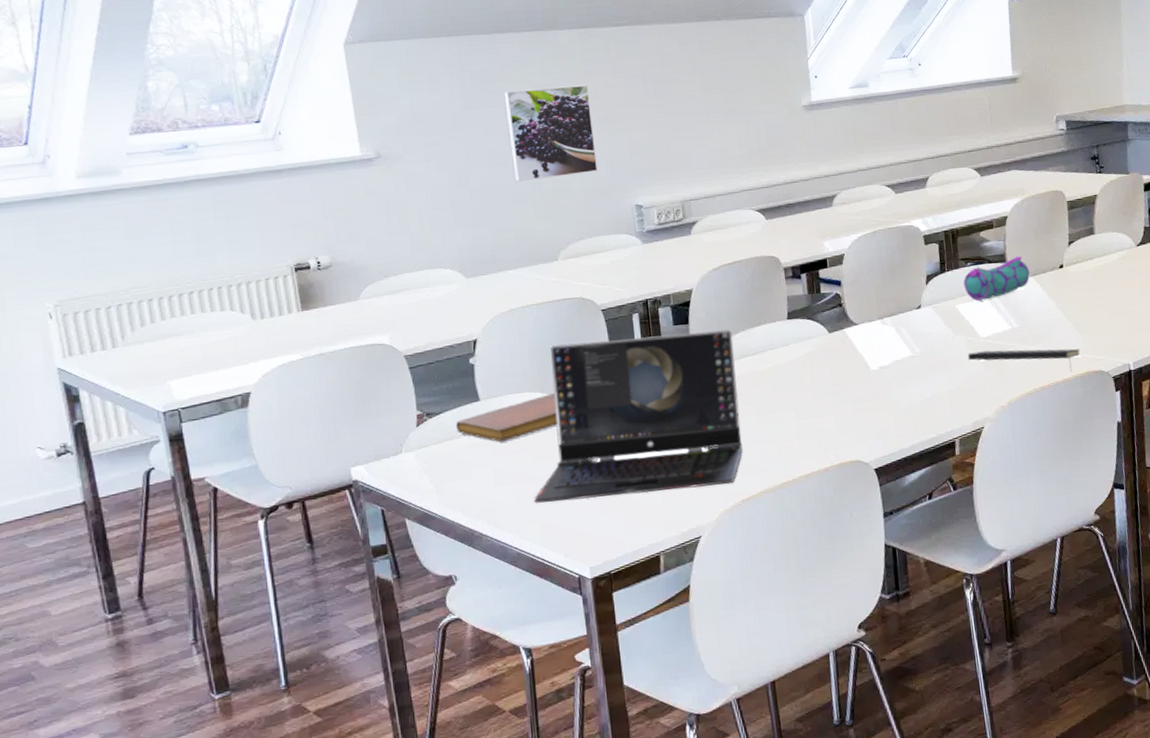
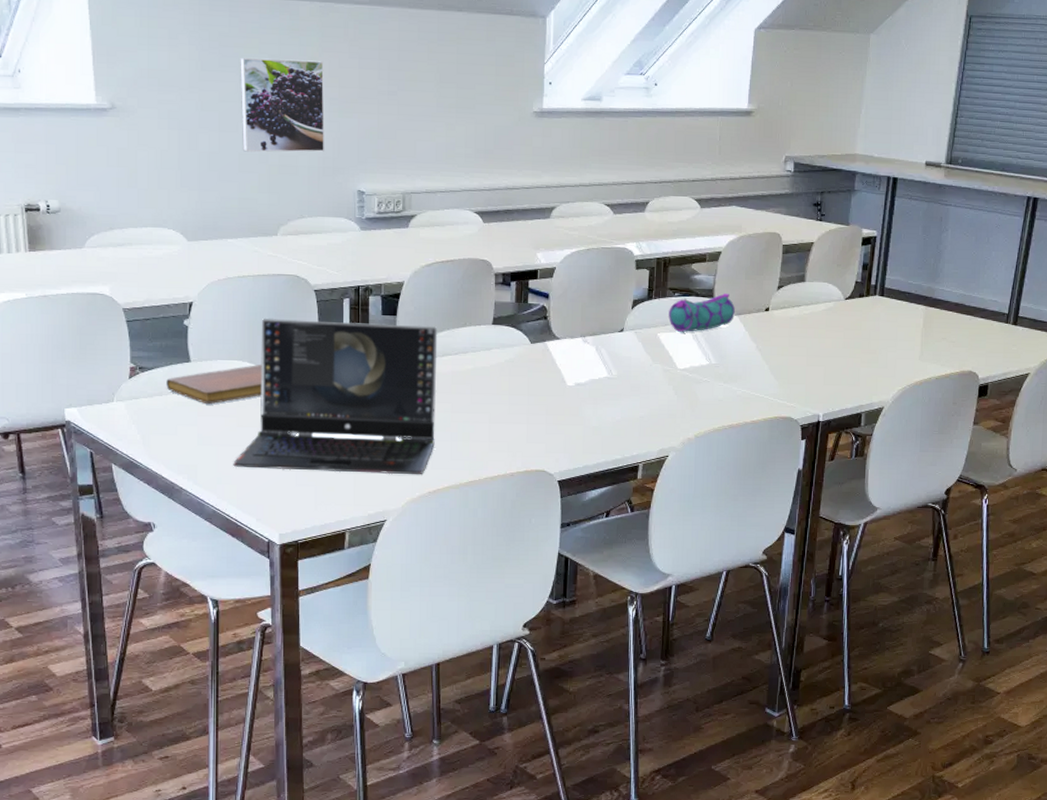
notepad: present [967,348,1081,371] -> none [662,382,773,414]

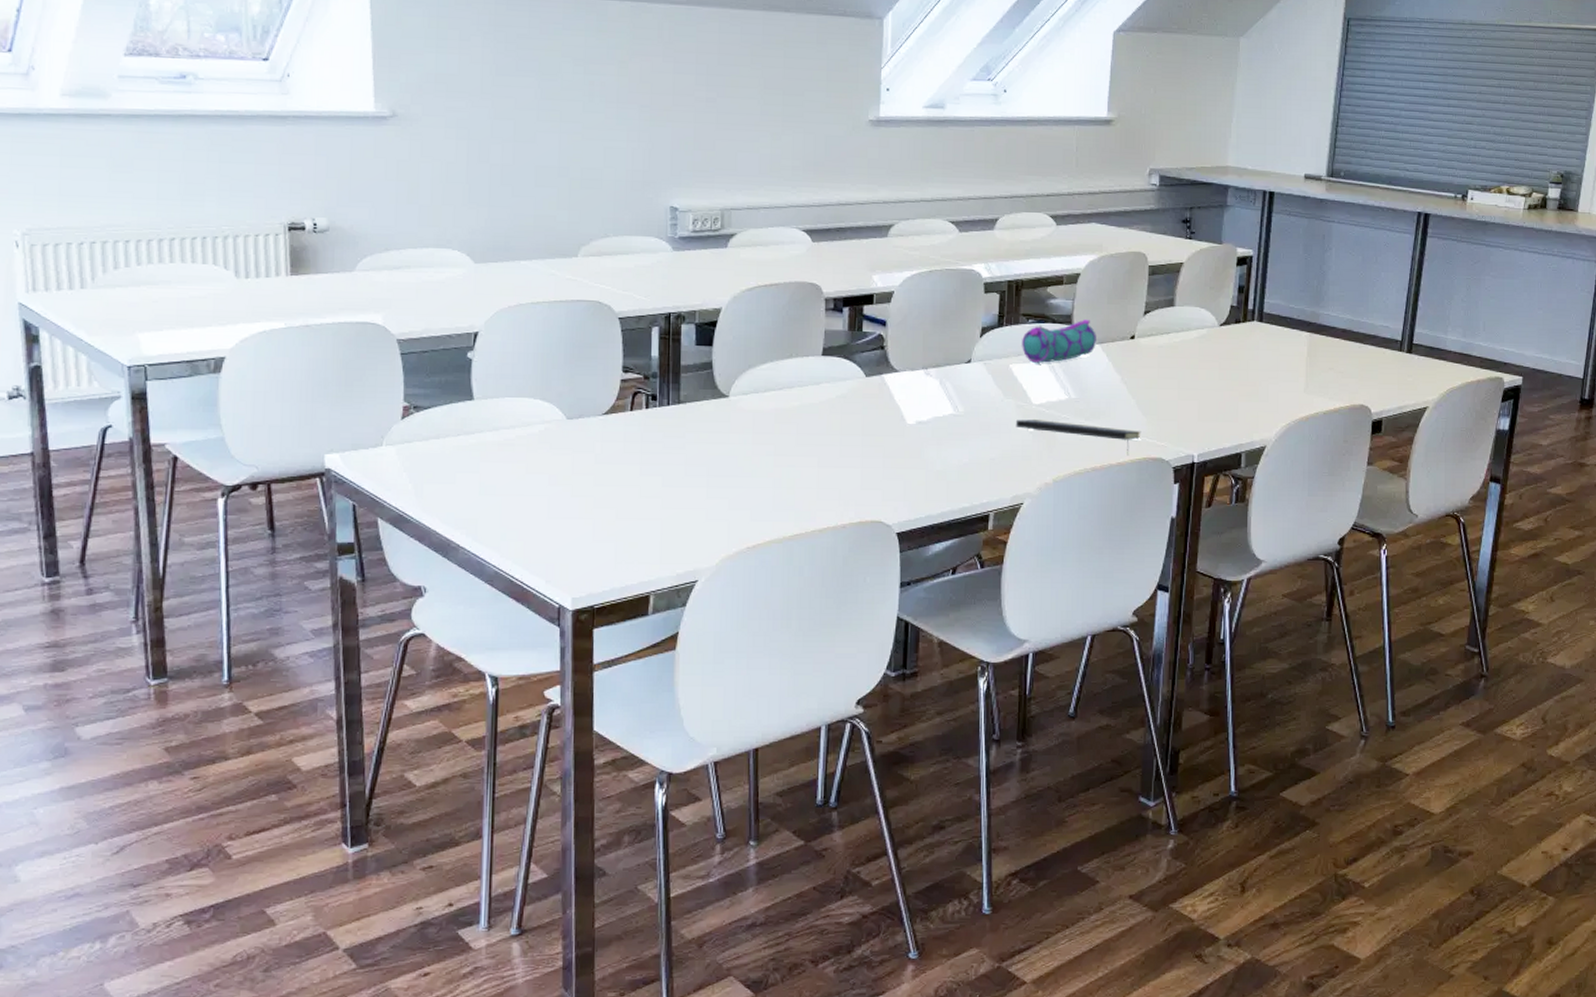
notebook: present [166,365,262,405] -> none [444,402,556,449]
laptop computer: present [233,318,438,475] -> none [520,349,760,528]
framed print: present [240,57,325,153] -> none [539,61,635,165]
notepad: none [662,382,773,414] -> present [1015,419,1141,454]

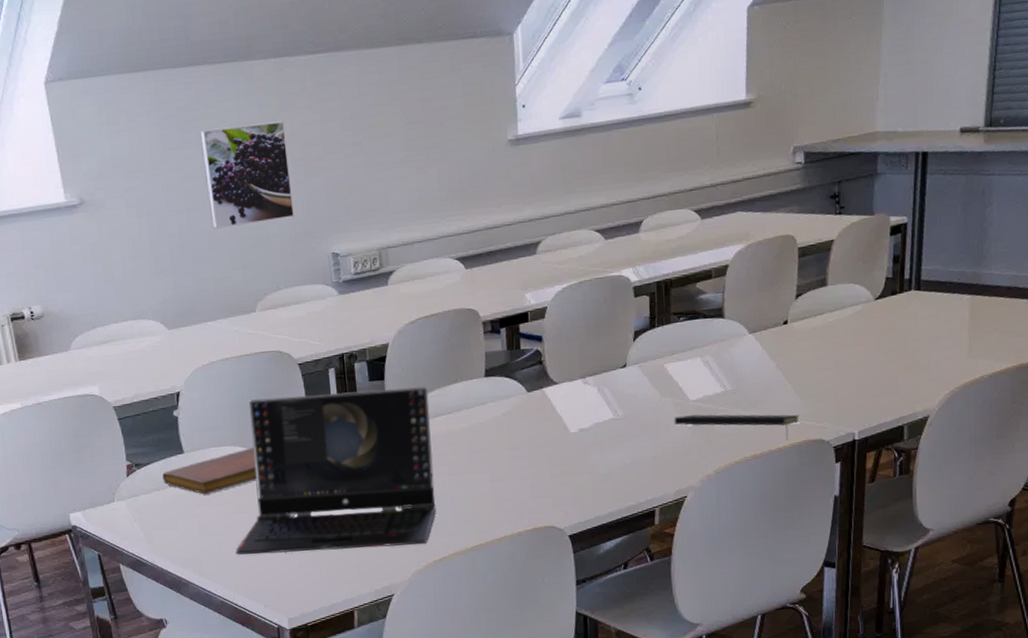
notebook: none [444,402,556,449] -> present [162,448,257,495]
laptop computer: none [520,349,760,528] -> present [236,385,437,555]
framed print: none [539,61,635,165] -> present [200,121,295,229]
pencil case: present [1022,319,1096,364] -> none [675,310,749,361]

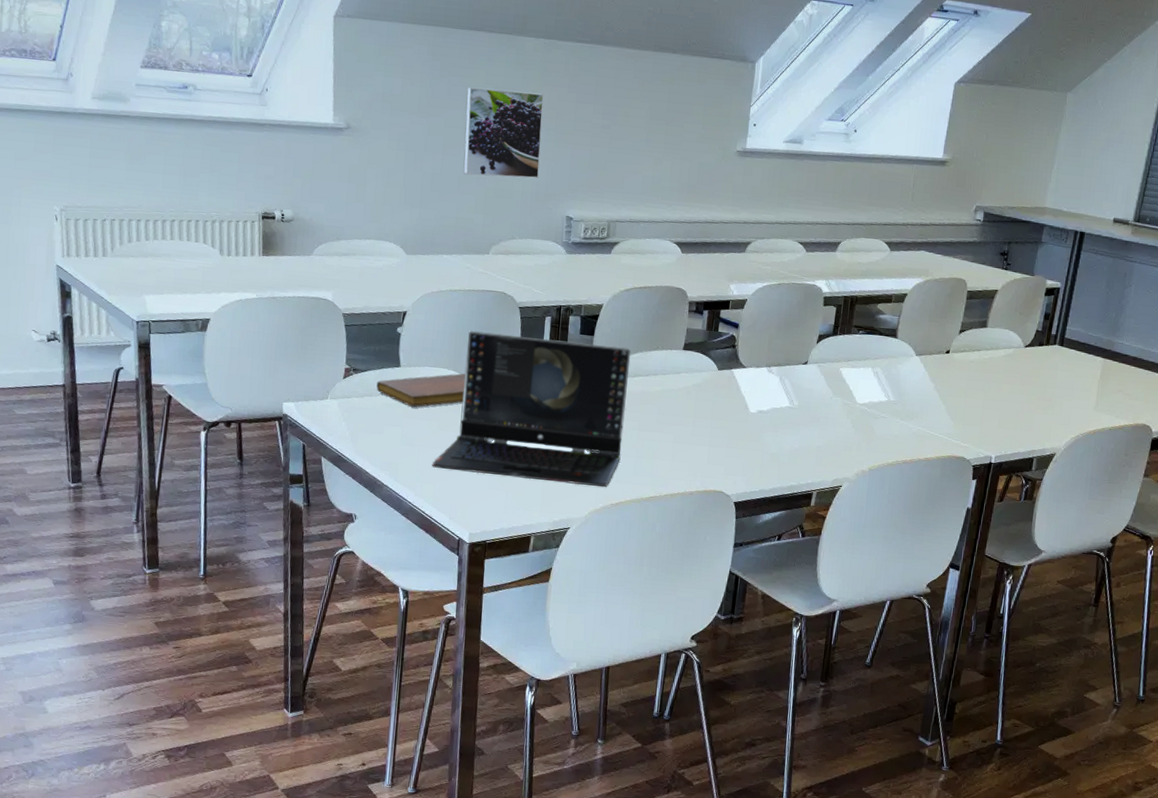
notepad: present [674,414,800,439] -> none [840,415,948,452]

